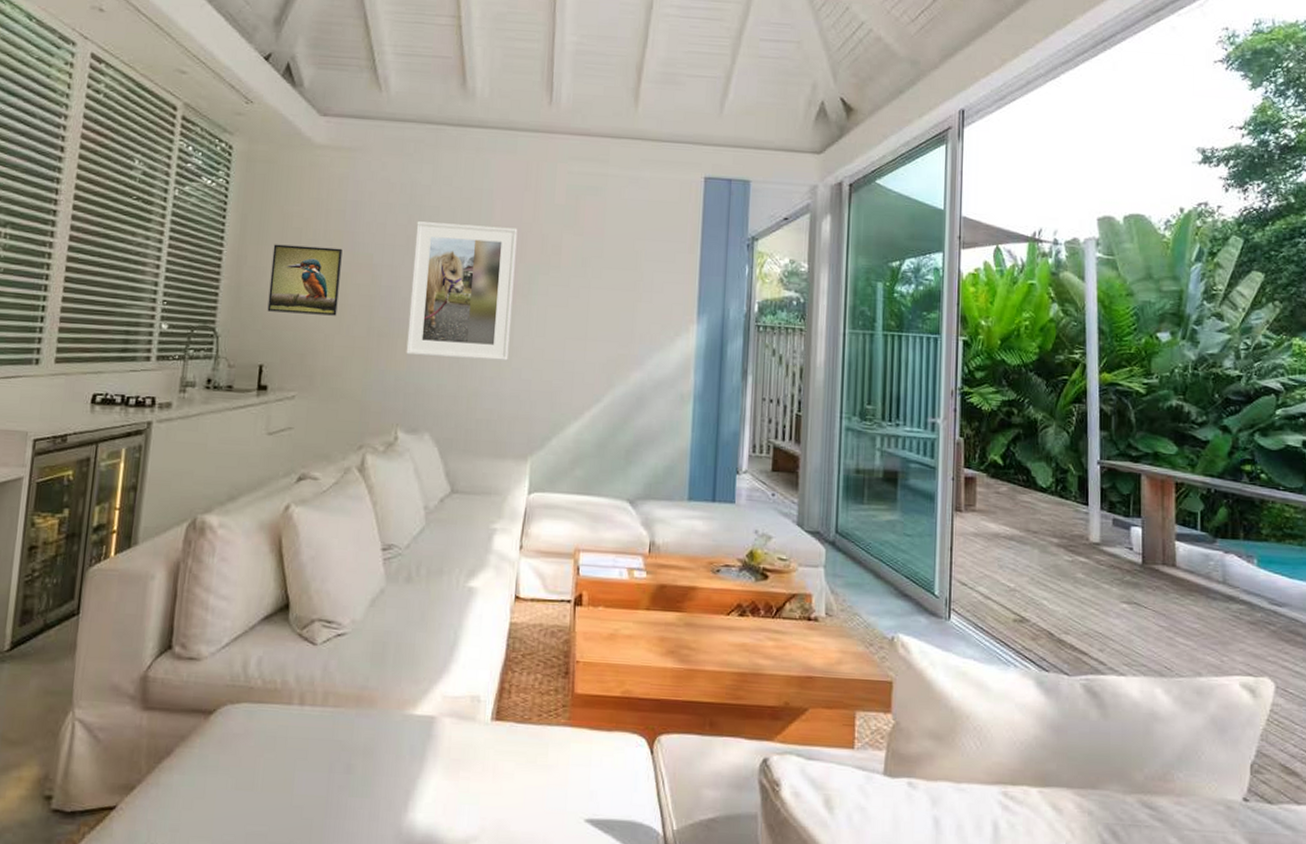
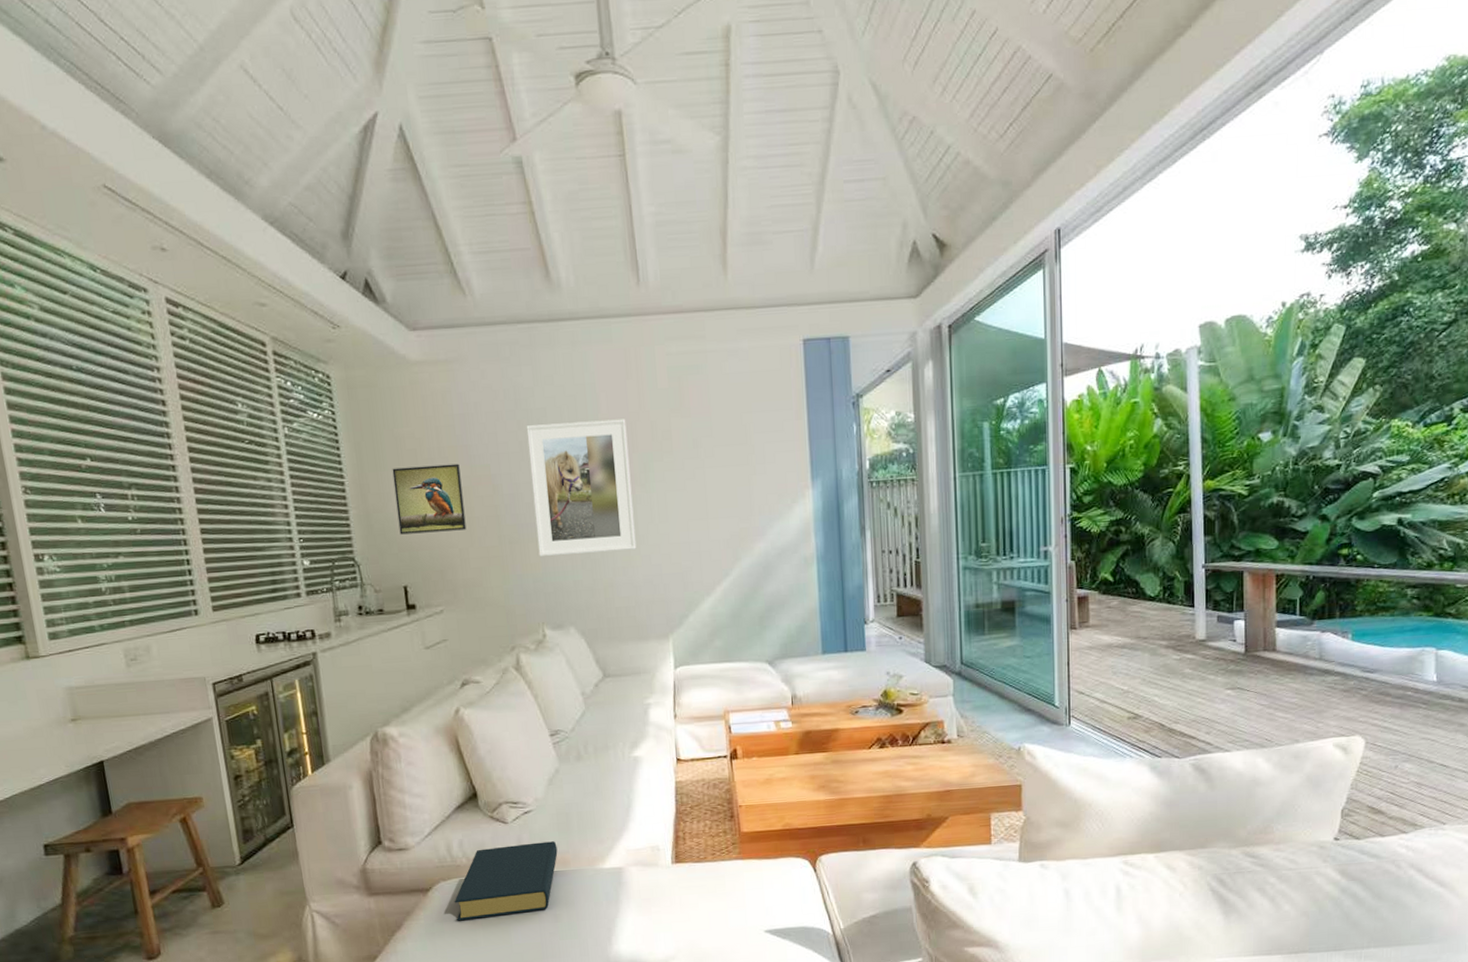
hardback book: none [235,671,367,757] -> present [454,841,558,921]

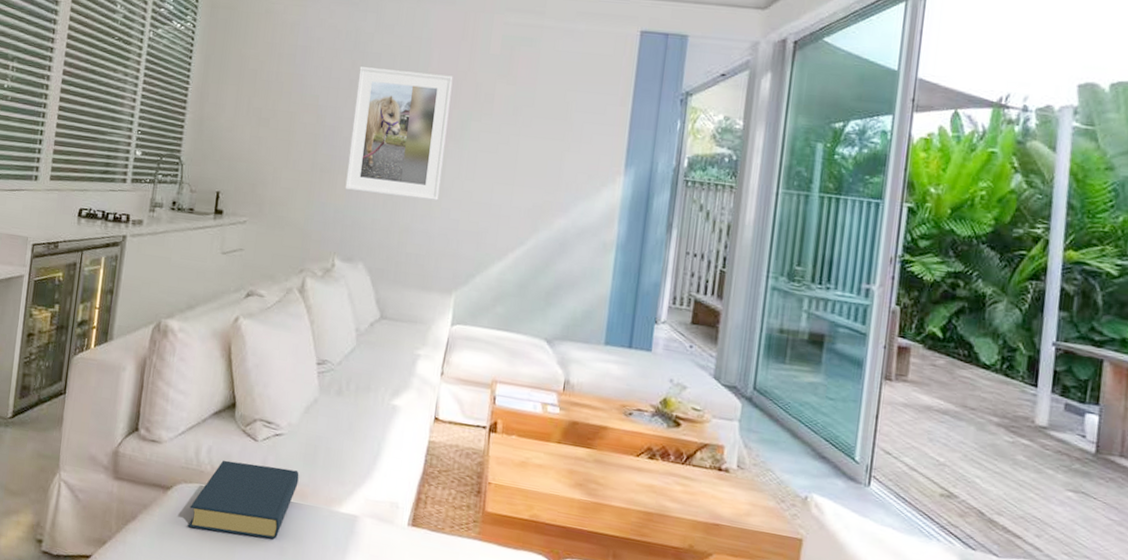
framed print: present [392,463,467,535] -> none [225,83,292,151]

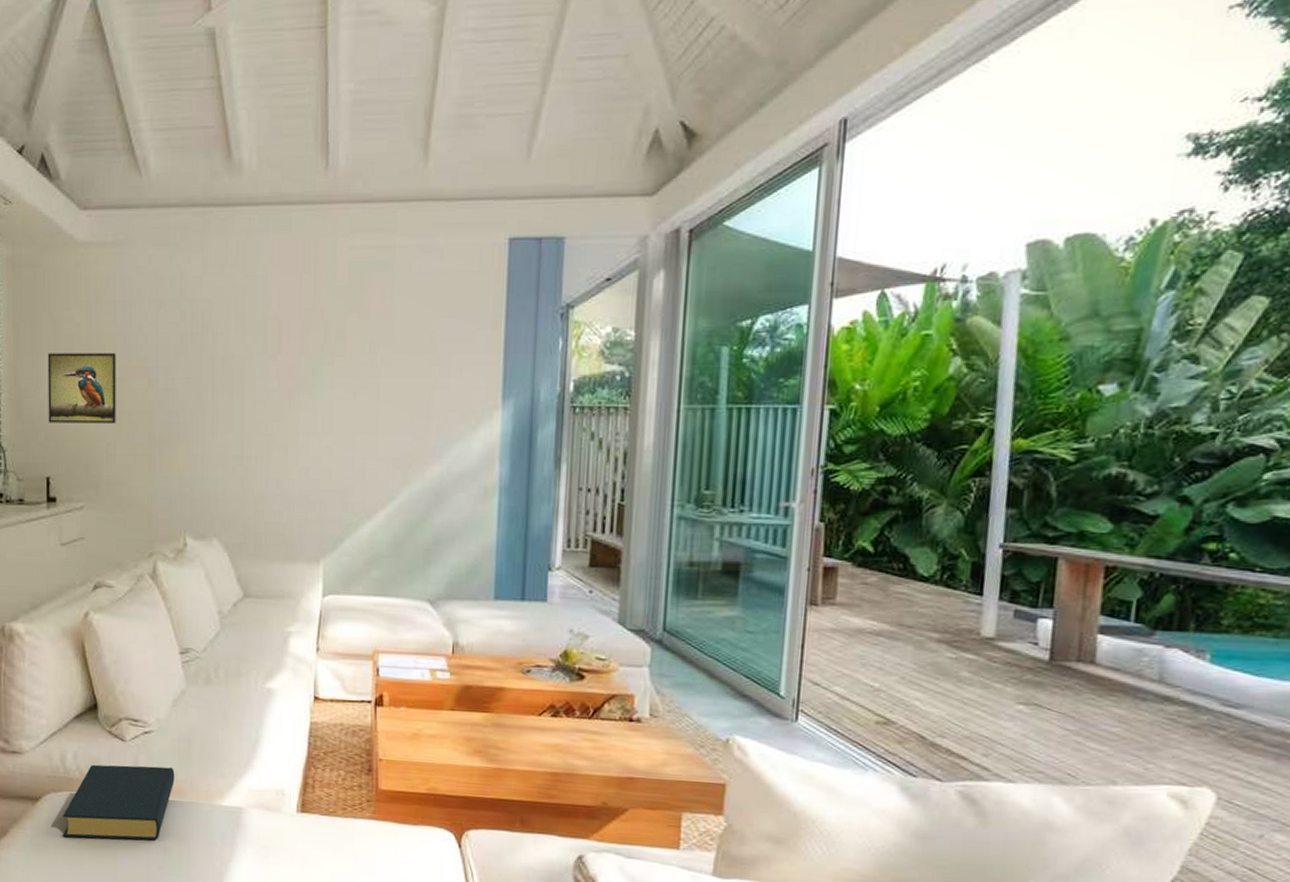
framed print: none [225,83,292,151] -> present [47,352,116,424]
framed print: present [345,66,453,201] -> none [188,316,297,460]

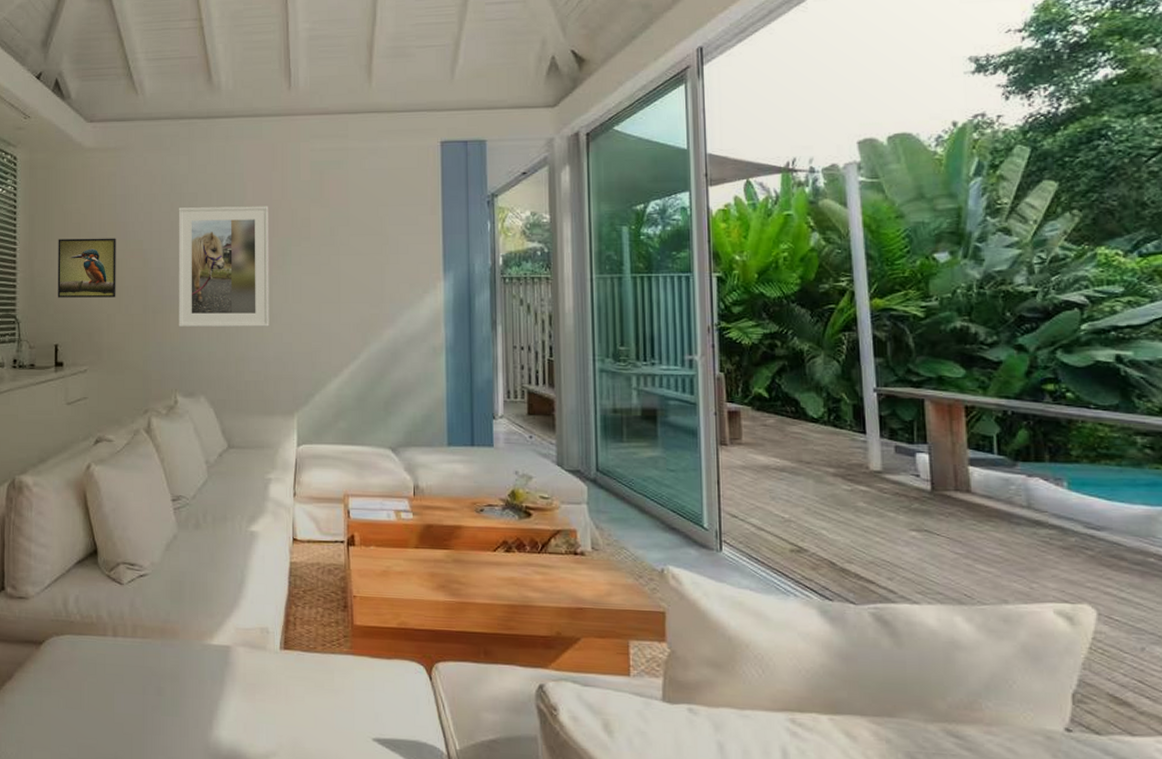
hardback book: present [62,764,175,840] -> none [64,607,168,681]
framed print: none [188,316,297,460] -> present [178,206,269,327]

